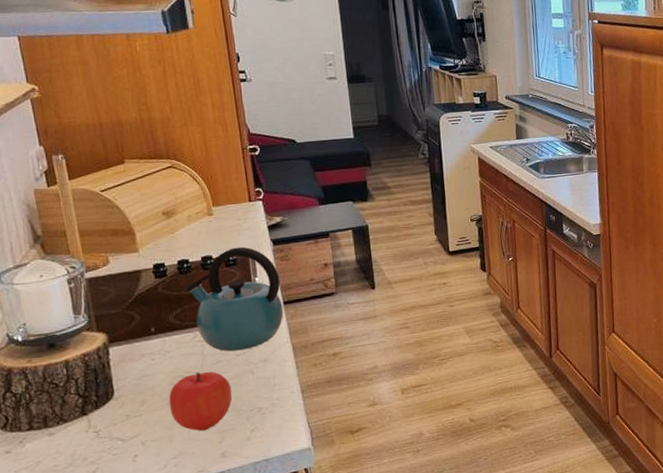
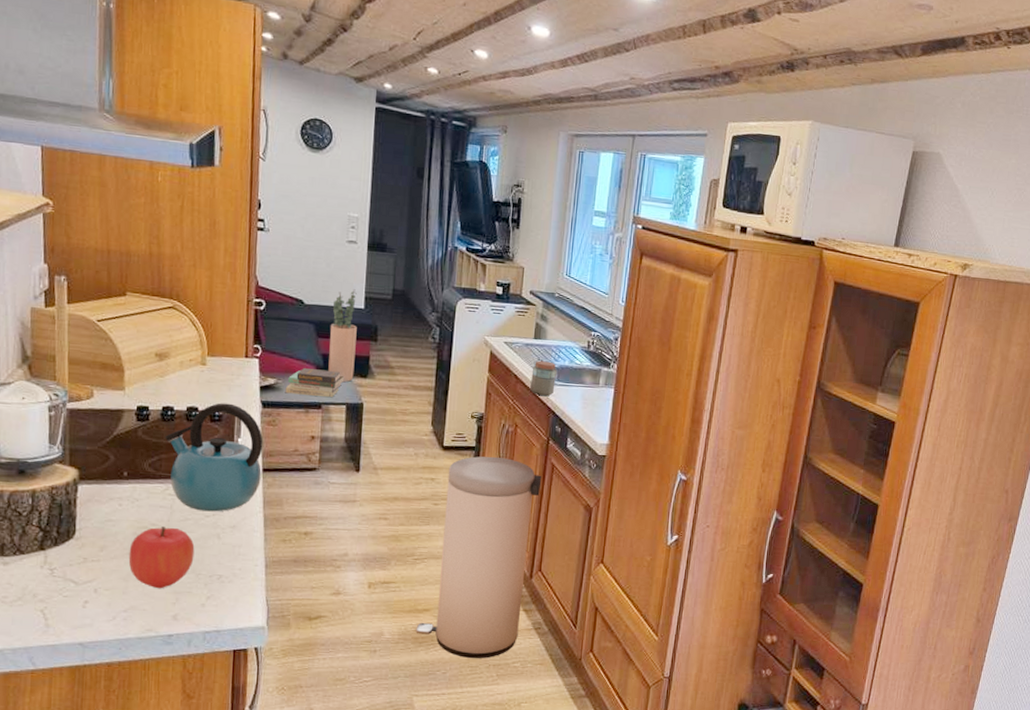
books: none [292,199,347,228] -> present [285,367,345,398]
vase: none [324,121,355,209] -> present [328,289,357,383]
pedal bin: none [452,252,548,442] -> present [416,456,542,658]
peanut butter: none [519,157,543,191] -> present [529,360,558,397]

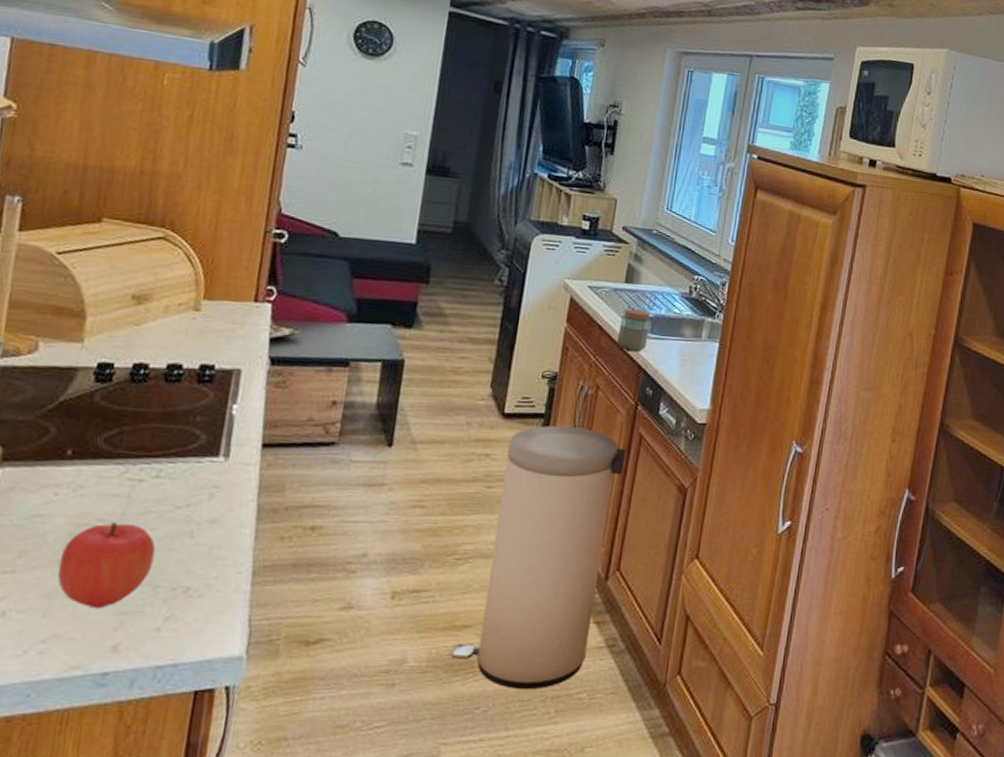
kettle: present [165,403,264,512] -> none [131,358,268,502]
books: present [285,367,345,398] -> none [303,314,383,353]
vase: present [328,289,357,383] -> none [362,220,408,334]

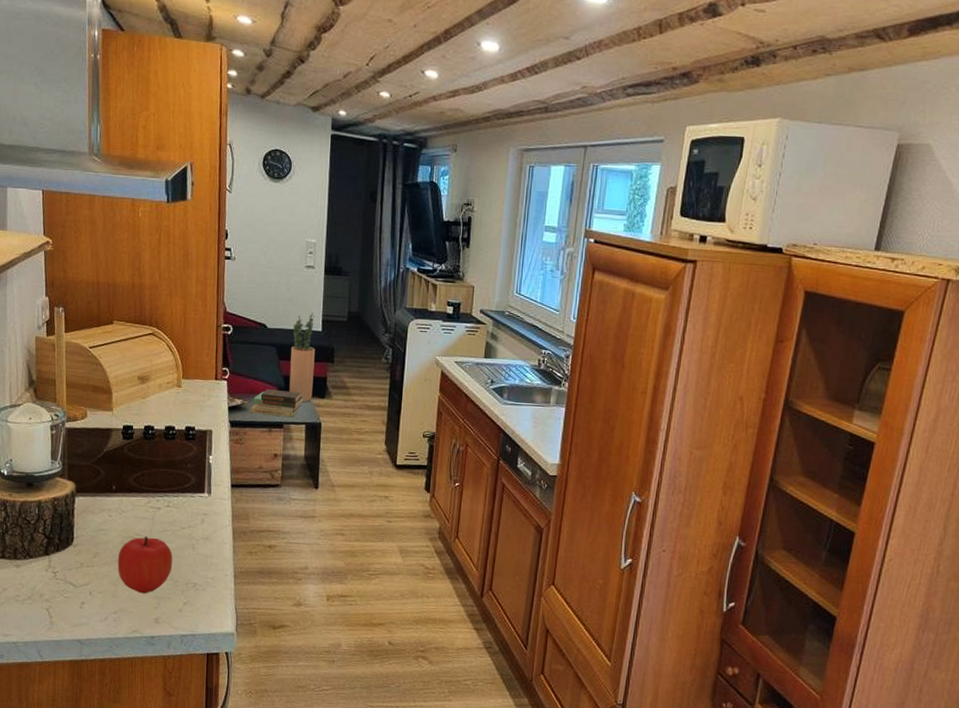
books: none [303,314,383,353] -> present [250,388,304,418]
vase: none [362,220,408,334] -> present [289,312,315,403]
pedal bin: present [450,425,627,689] -> none [371,475,493,674]
peanut butter: present [616,308,652,352] -> none [479,379,508,416]

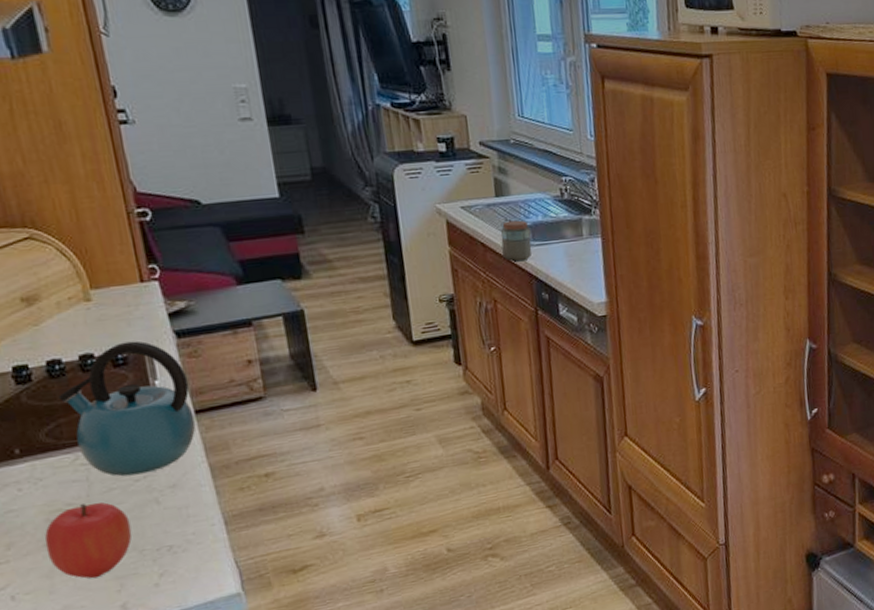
kettle: none [147,422,232,524] -> present [58,341,196,476]
books: present [250,388,304,418] -> none [201,277,274,316]
vase: present [289,312,315,403] -> none [239,176,285,290]
peanut butter: none [479,379,508,416] -> present [500,220,532,262]

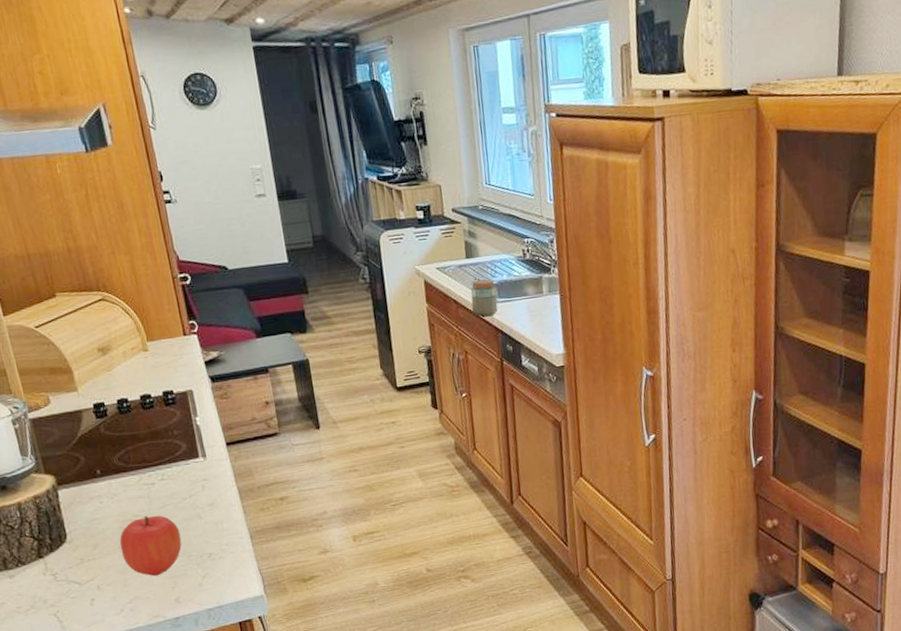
kettle: present [58,341,196,476] -> none [126,384,227,495]

